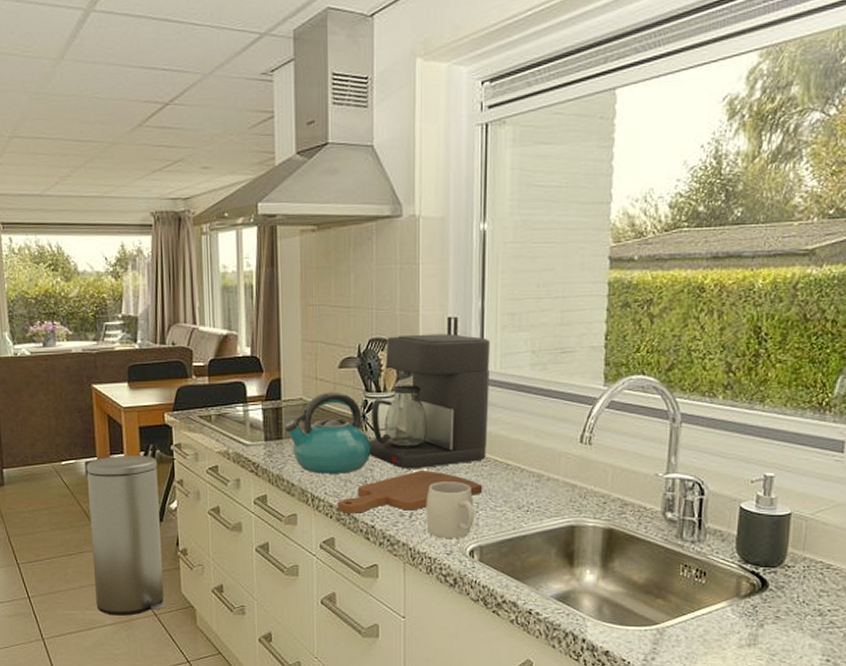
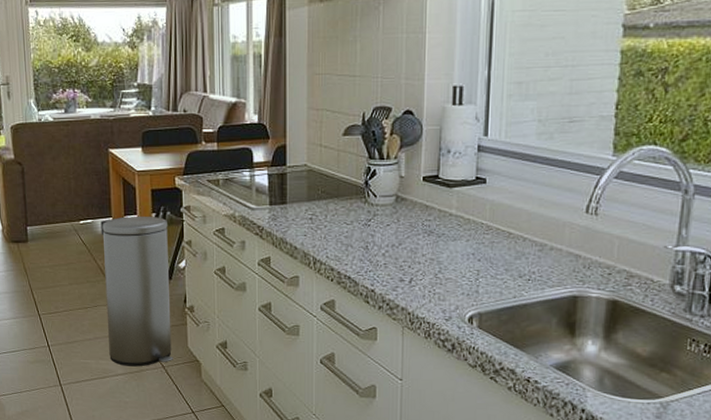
kettle: present [284,392,372,474] -> none [289,158,374,238]
cutting board: present [337,469,483,515] -> none [338,236,484,278]
coffee maker: present [369,334,490,469] -> none [371,102,495,236]
mug: present [426,482,474,538] -> none [425,248,474,305]

